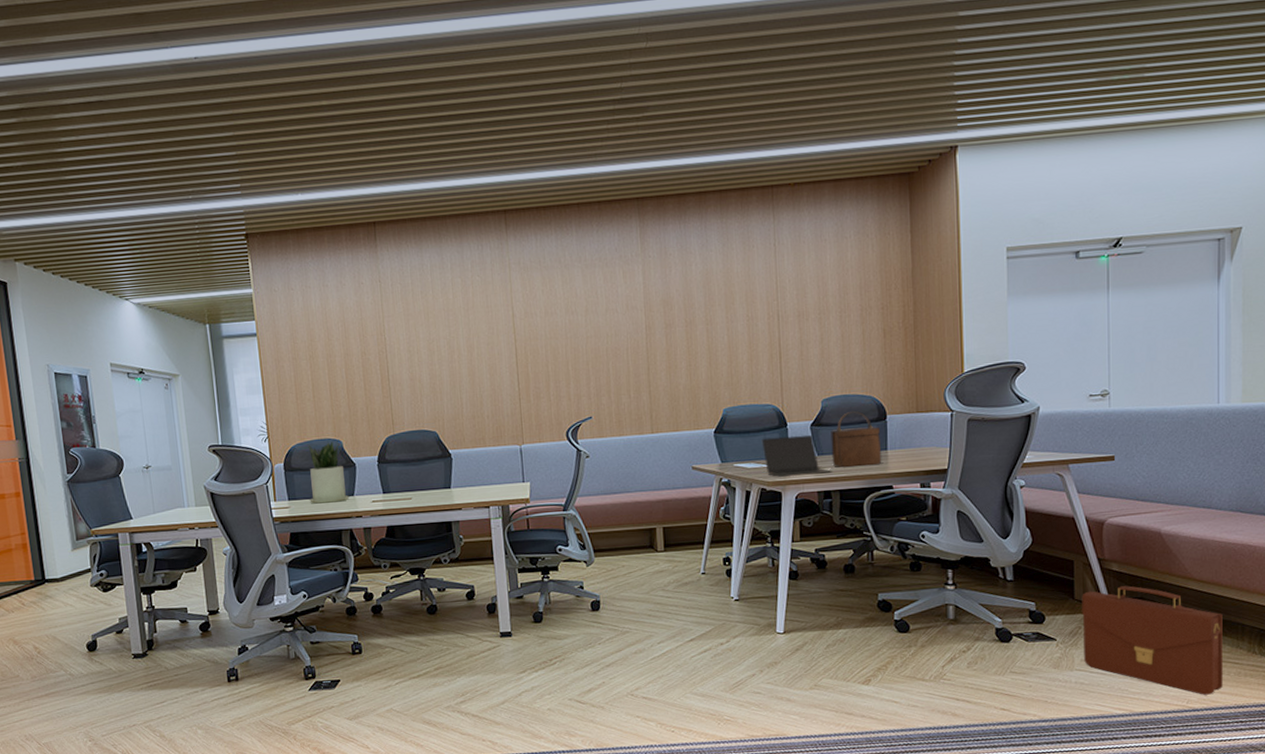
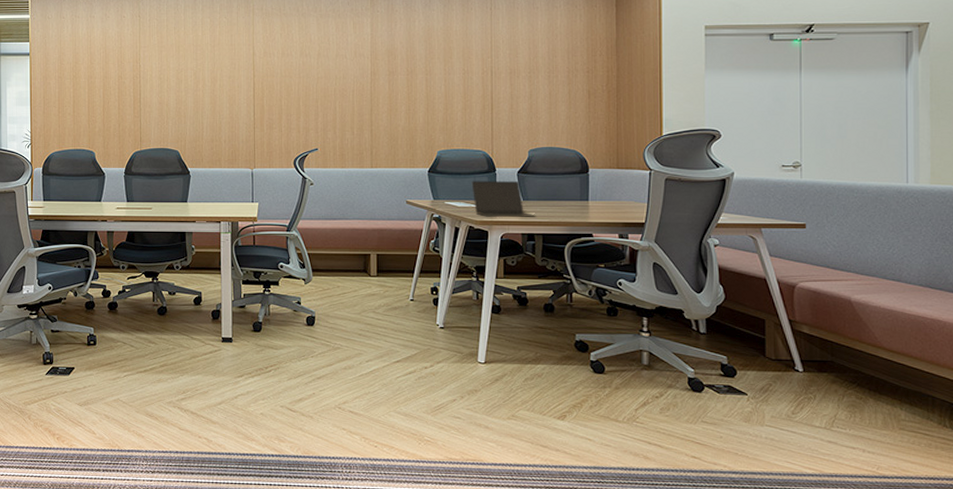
planter: present [307,441,350,504] -> none [62,152,97,206]
handbag: present [830,411,882,468] -> none [536,163,583,214]
briefcase: present [1082,585,1223,695] -> none [773,348,913,463]

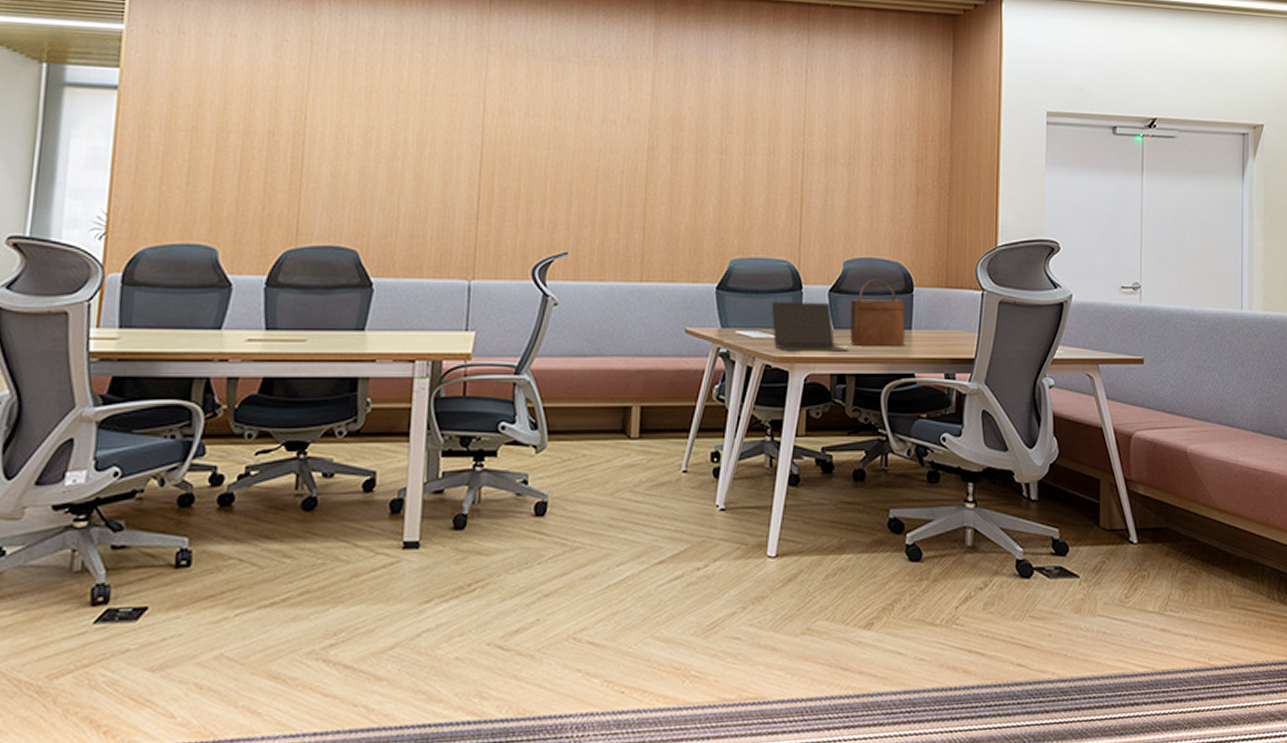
handbag: none [536,163,583,214] -> present [849,279,906,347]

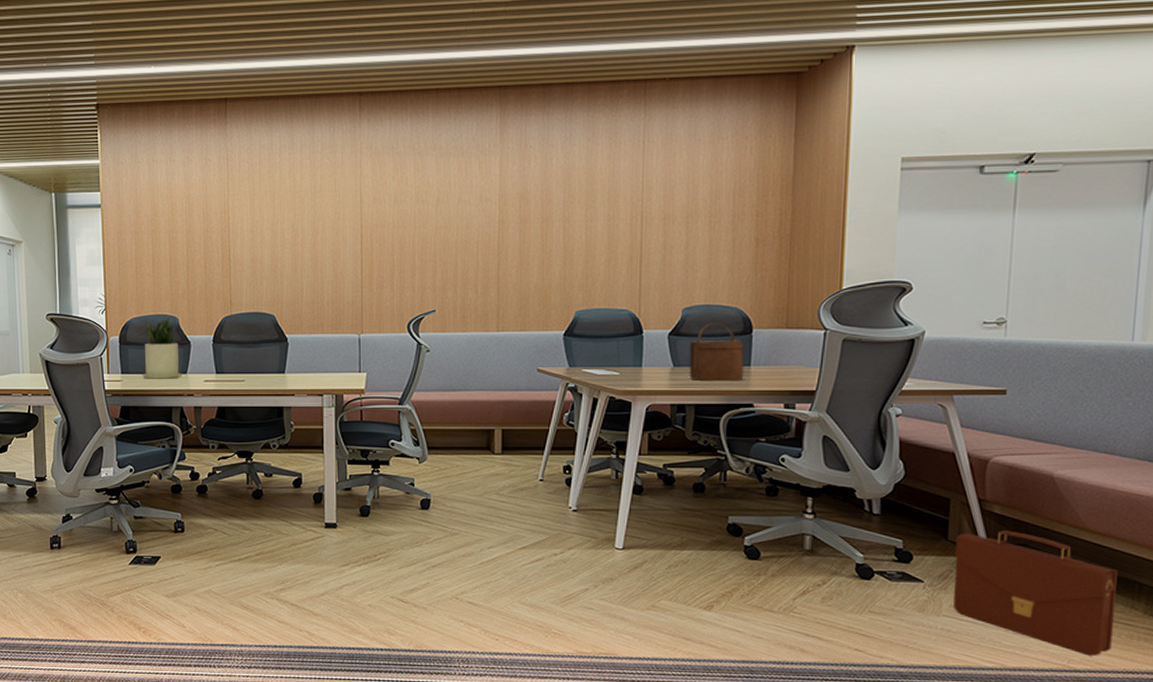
planter: none [152,248,215,337] -> present [142,317,183,379]
laptop: present [771,301,849,353] -> none [614,344,688,387]
briefcase: none [1107,513,1244,650] -> present [953,530,1118,656]

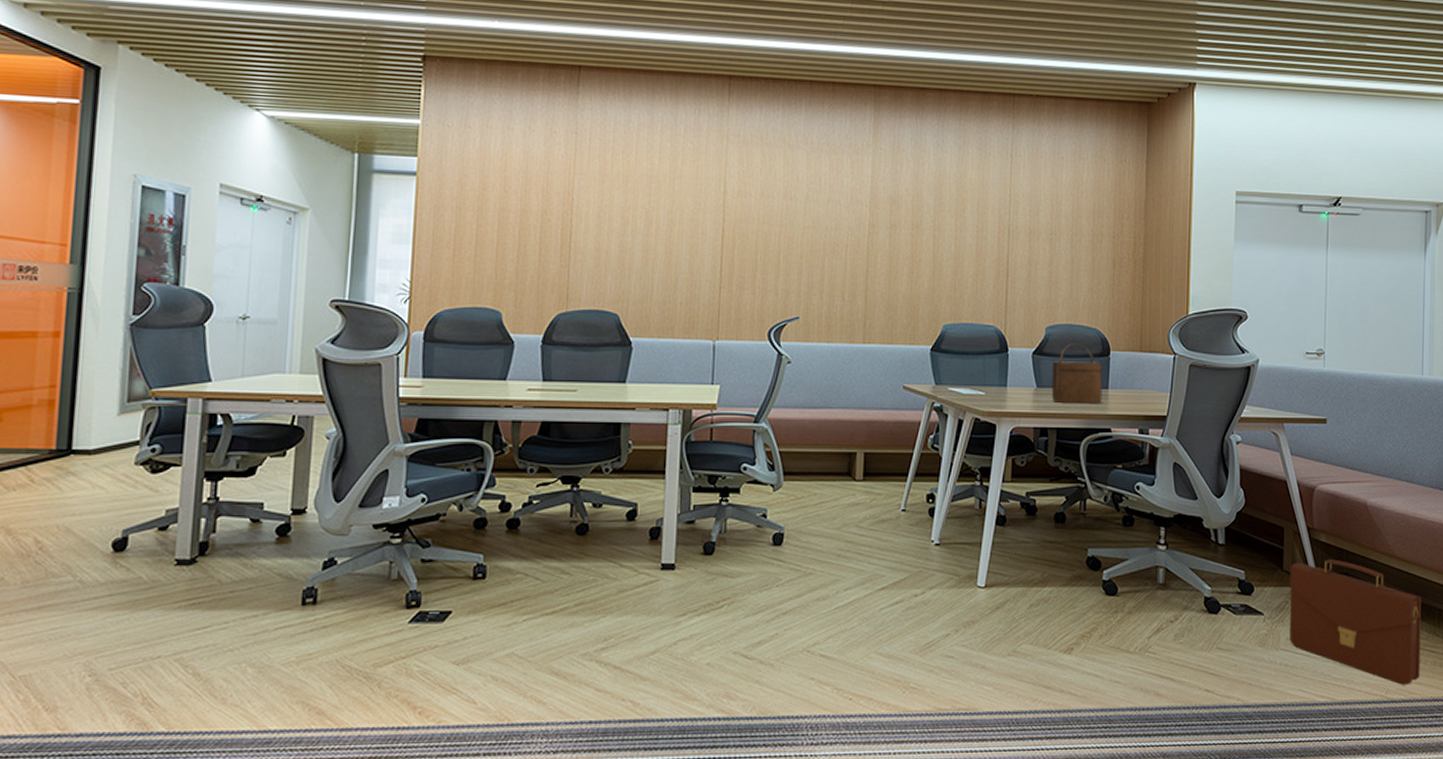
planter: present [142,317,183,379] -> none [449,311,501,386]

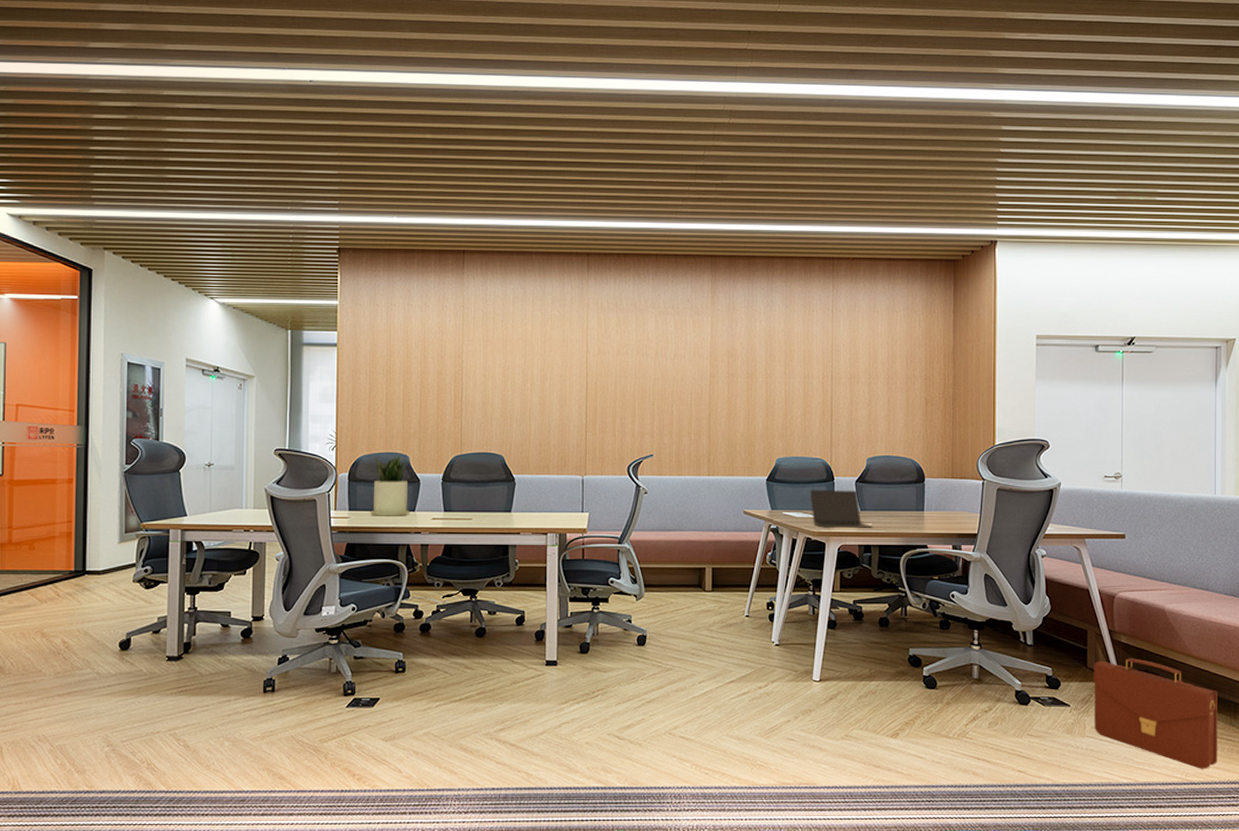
planter: none [449,311,501,386] -> present [370,455,411,516]
laptop: none [980,362,1051,409] -> present [810,490,873,529]
handbag: present [1051,343,1103,405] -> none [873,472,919,525]

